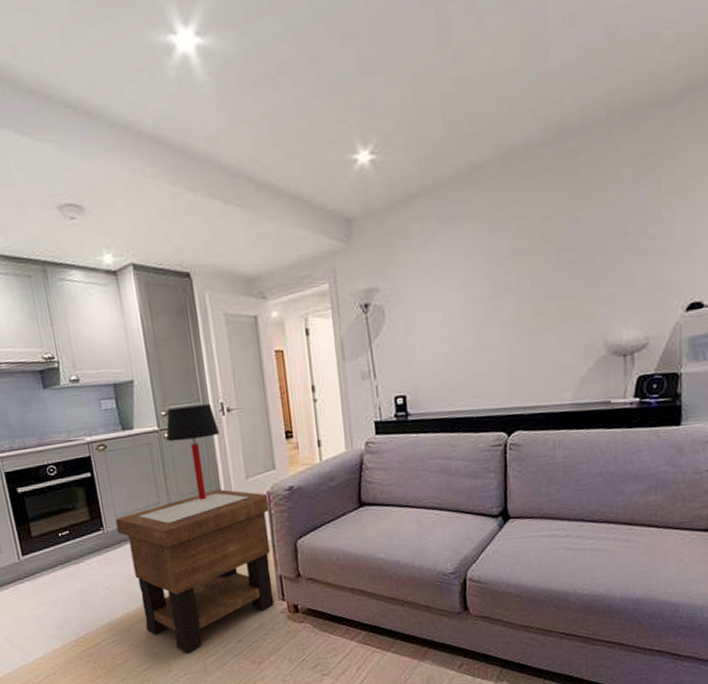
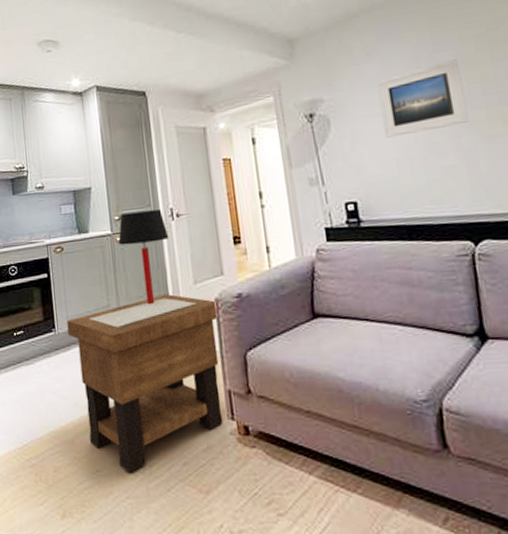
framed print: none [433,250,516,331] -> present [376,59,469,138]

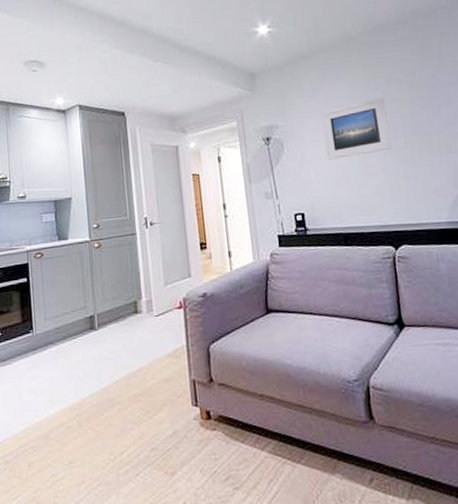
side table: present [67,294,223,472] -> none [45,295,188,461]
table lamp: present [118,209,169,305] -> none [96,218,143,305]

